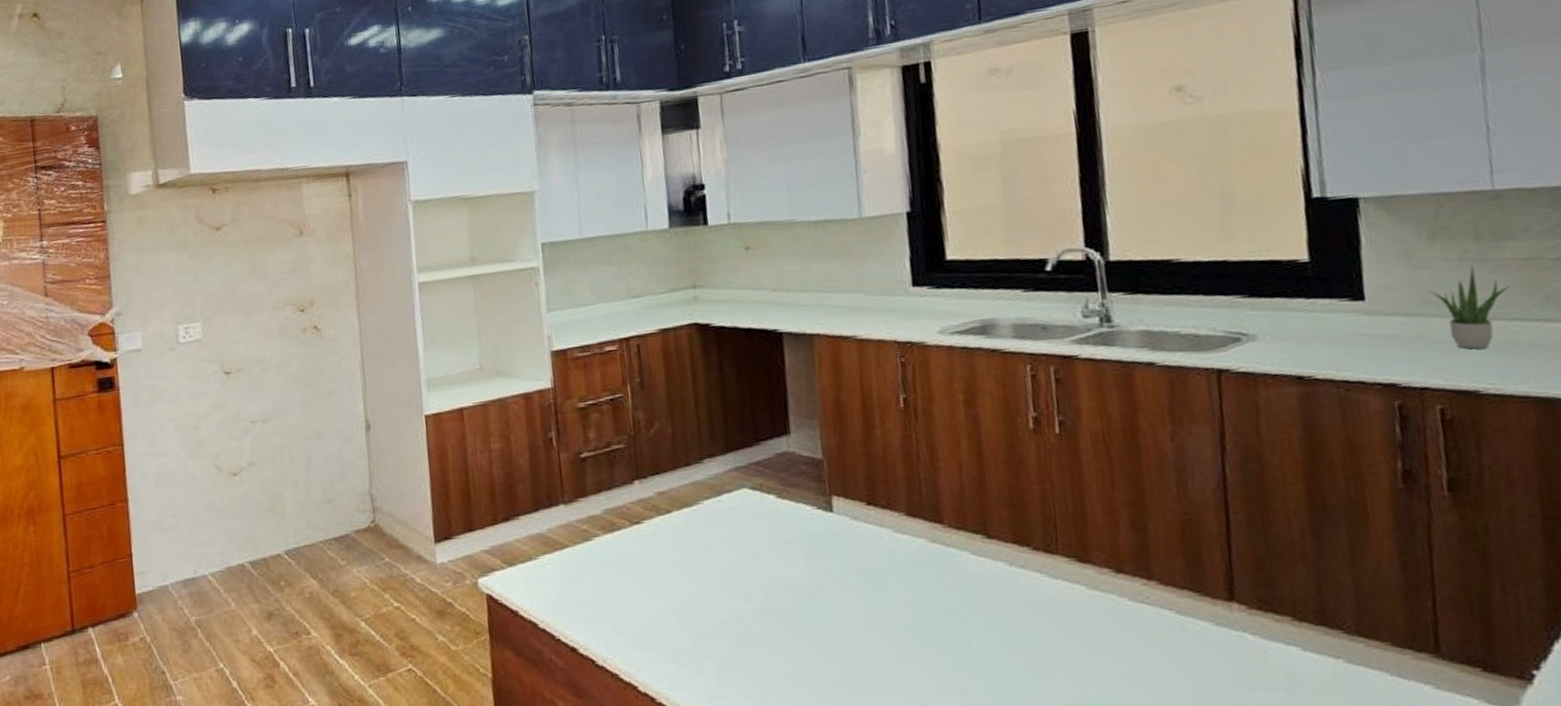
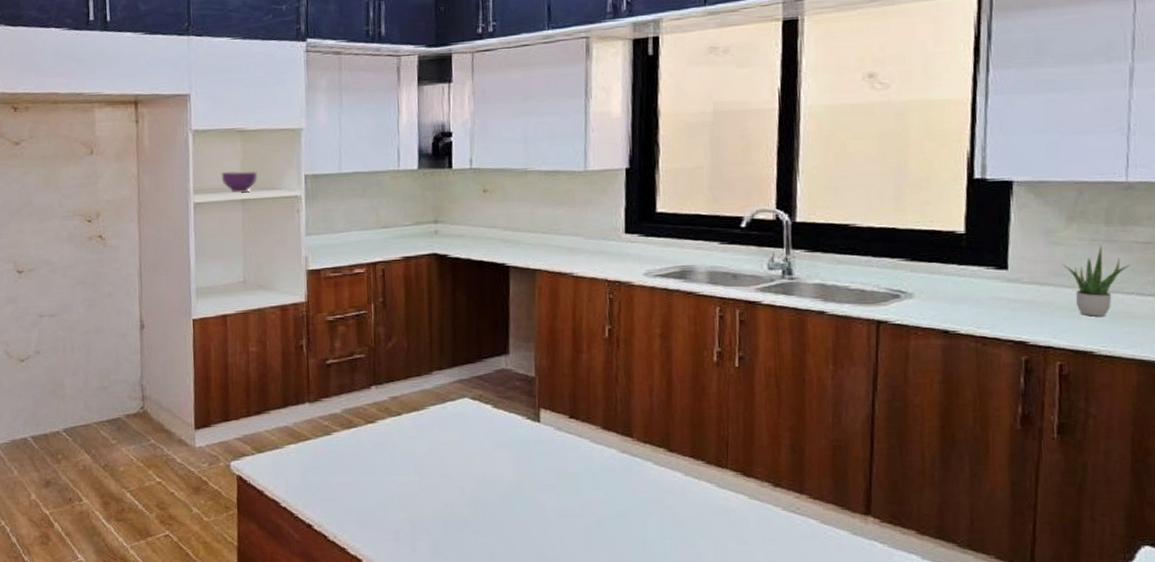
bowl: none [447,242,488,269] -> present [221,170,257,193]

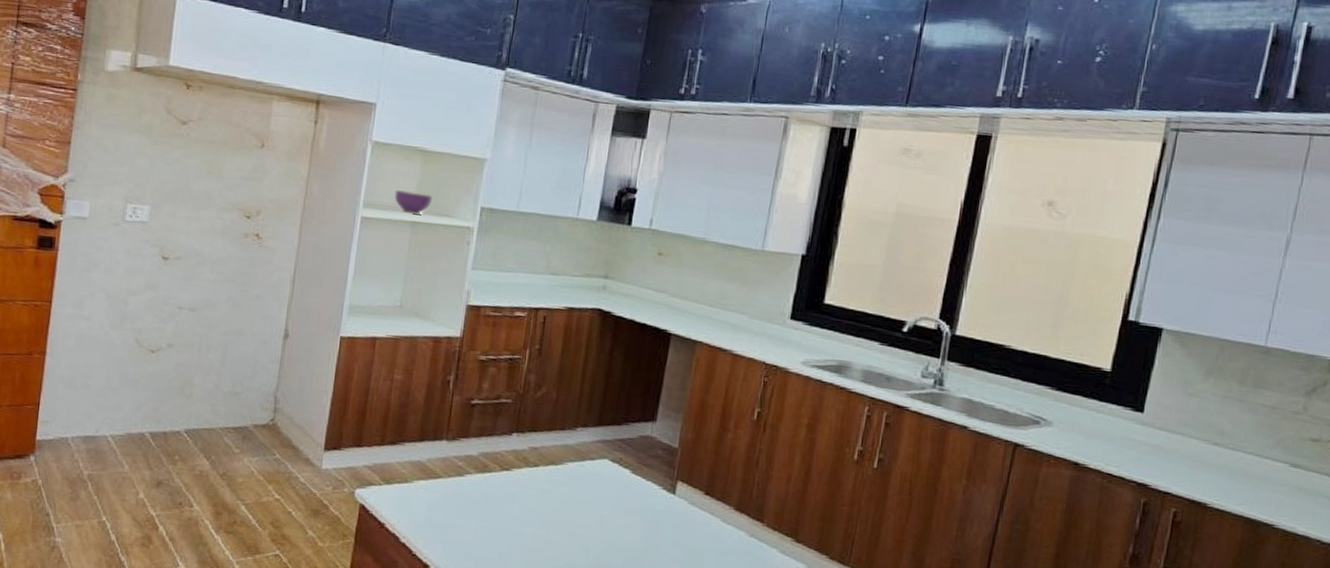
potted plant: present [1063,246,1130,317] -> none [1194,404,1254,471]

